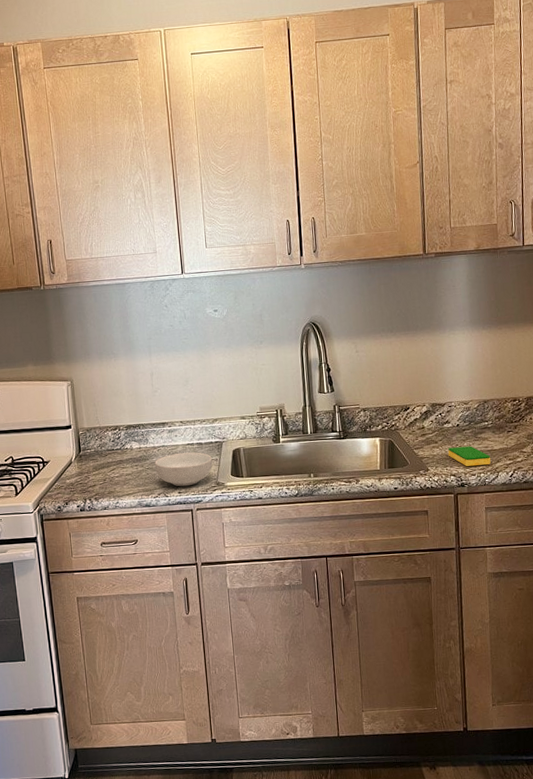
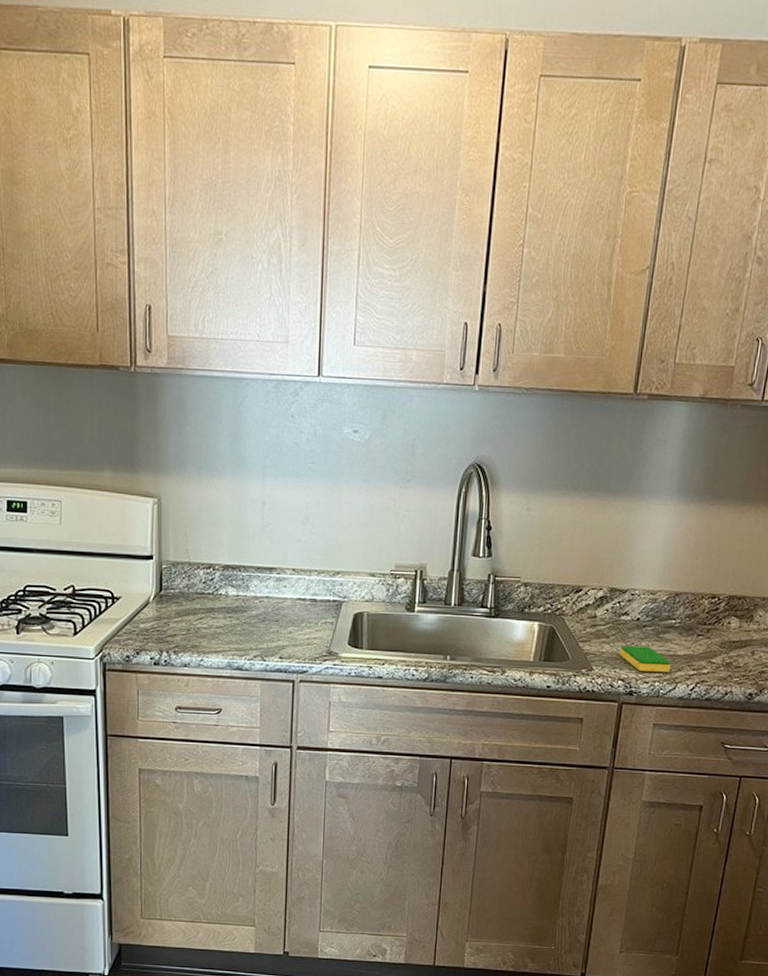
cereal bowl: present [155,452,213,487] -> none [254,609,327,651]

